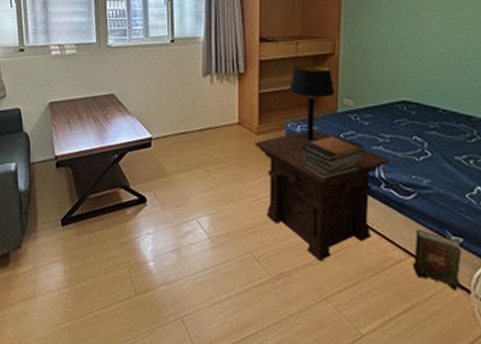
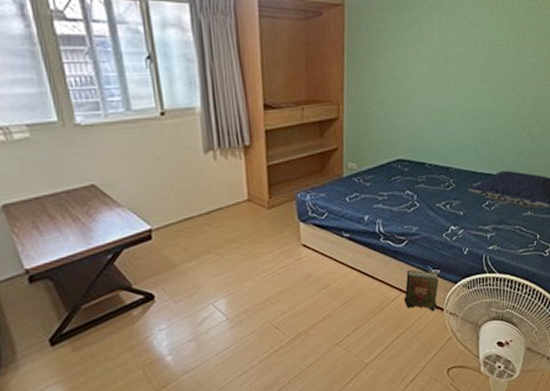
side table: present [254,129,391,261] -> none [265,195,389,315]
table lamp: present [289,65,334,141] -> none [297,131,340,209]
book stack: present [302,134,365,181] -> none [312,198,367,243]

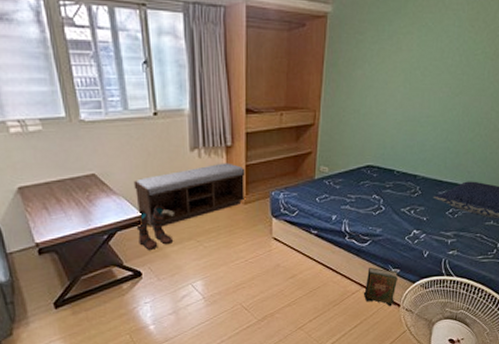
bench: none [140,164,268,242] -> present [133,162,245,227]
boots: none [143,216,191,268] -> present [135,205,176,250]

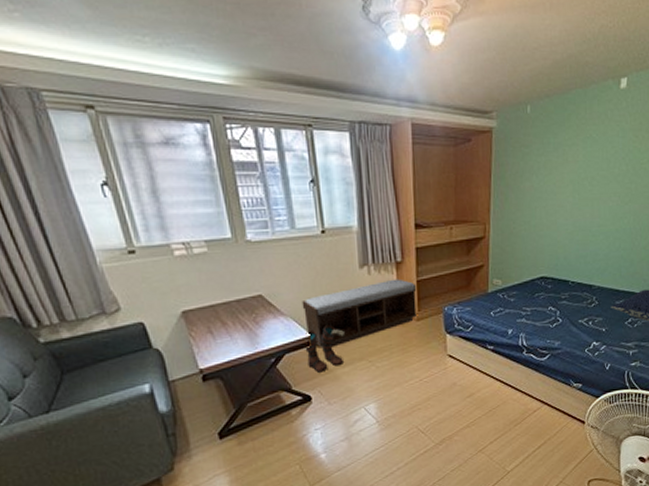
book: present [363,268,398,307] -> none [545,383,581,424]

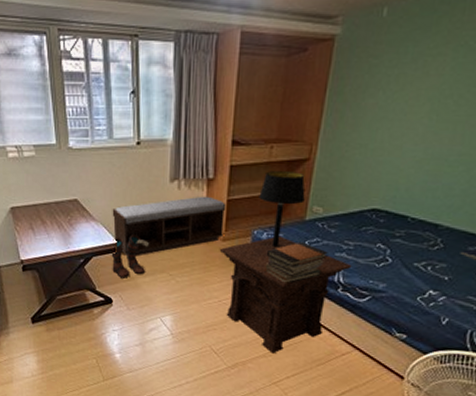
side table: none [414,309,532,423] -> present [219,236,352,354]
table lamp: none [445,249,485,322] -> present [259,171,306,248]
book stack: none [458,312,511,355] -> present [264,241,328,285]

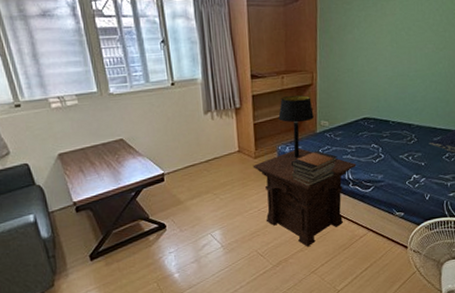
boots: present [110,234,150,278] -> none [158,163,194,204]
bench: present [112,196,227,257] -> none [156,122,254,183]

